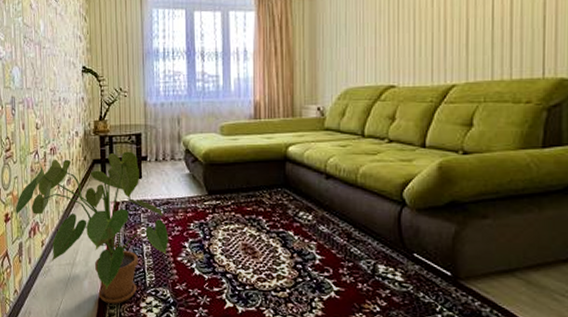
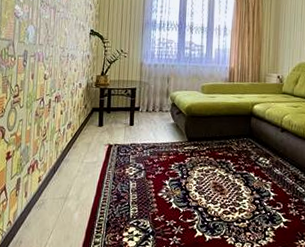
house plant: present [16,151,168,304] -> none [17,102,152,234]

